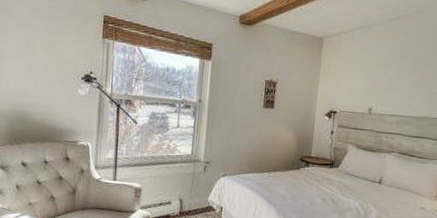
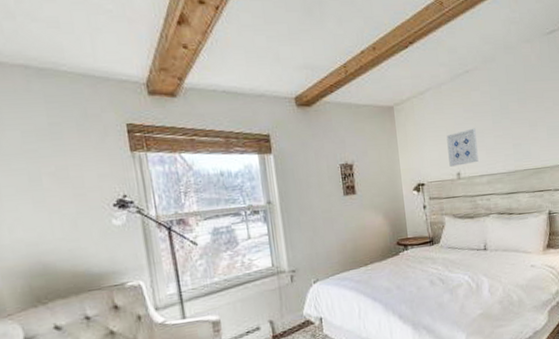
wall art: none [363,70,396,103] -> present [446,128,479,167]

